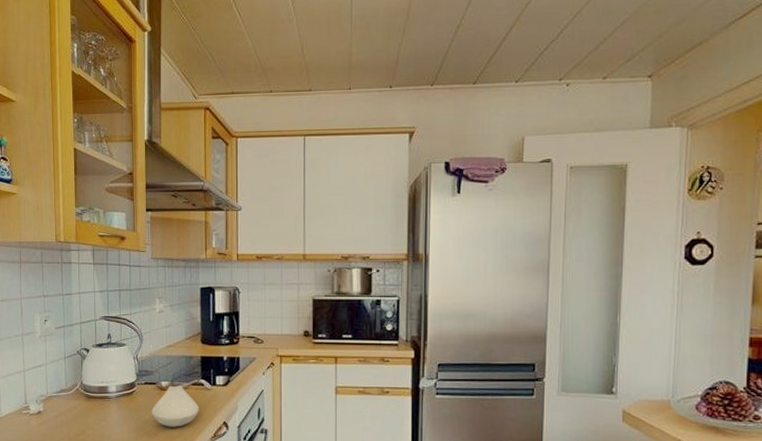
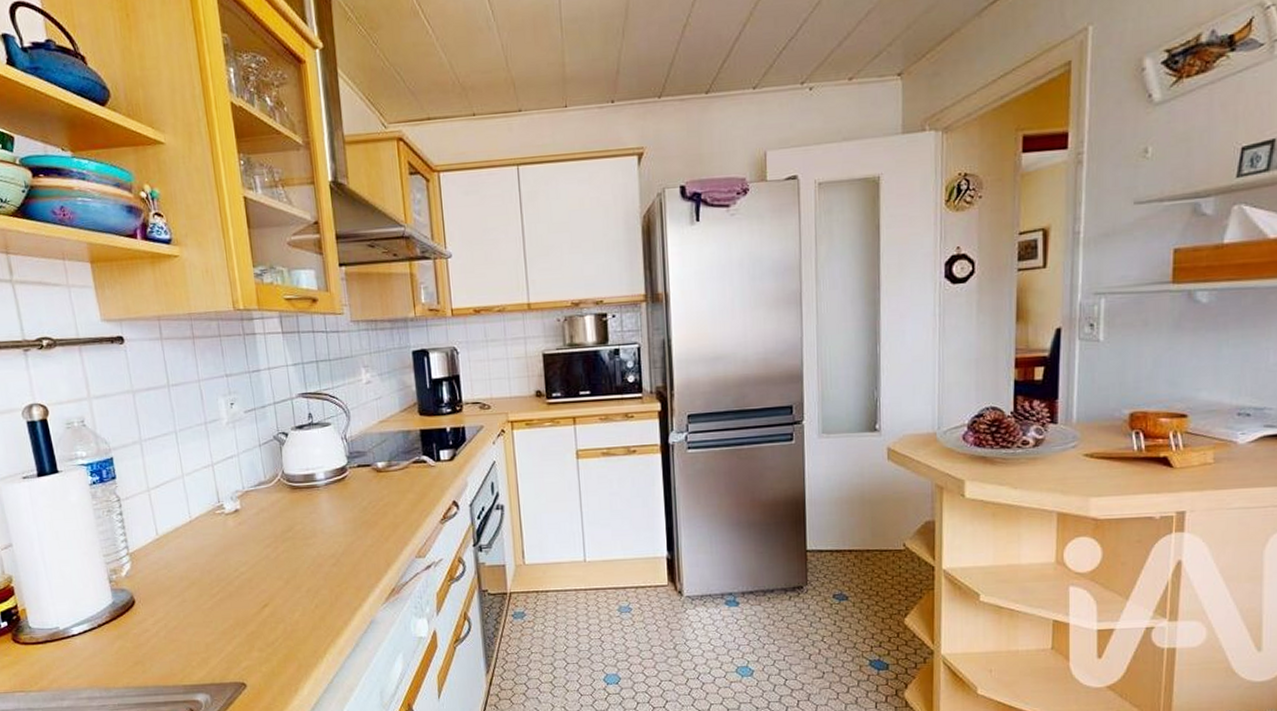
spoon rest: present [152,385,199,427] -> none [369,465,424,513]

